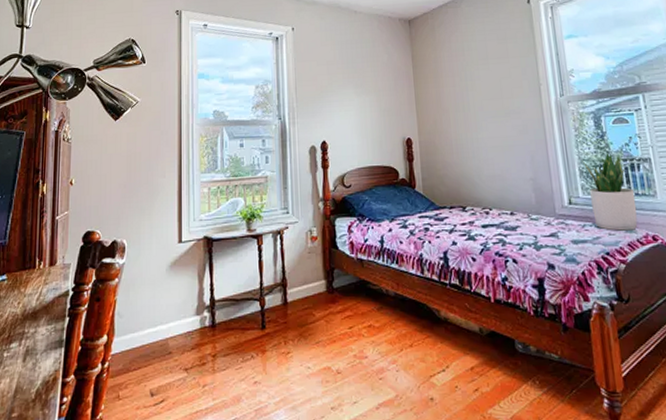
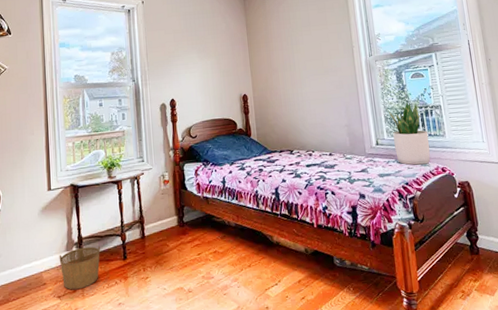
basket: none [188,311,235,362] -> present [59,246,100,290]

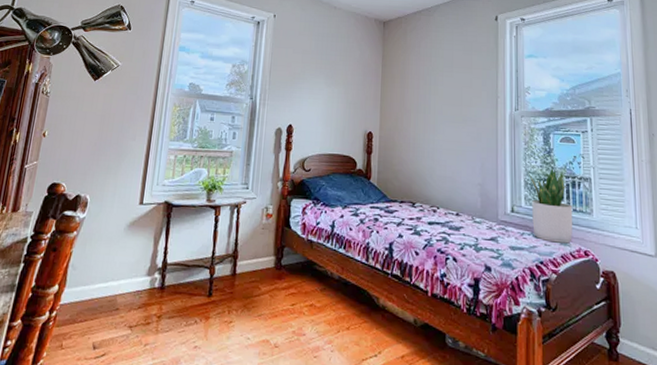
basket: present [59,246,100,290] -> none [137,274,185,323]

